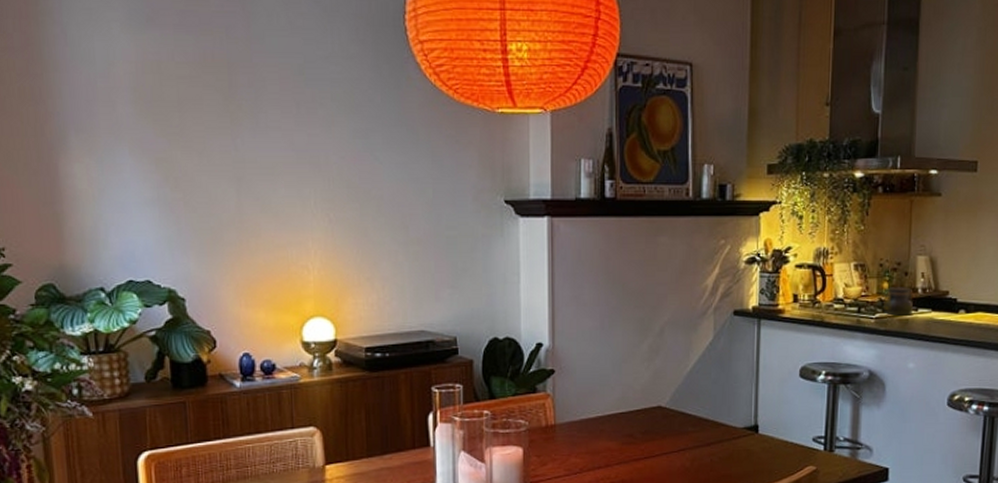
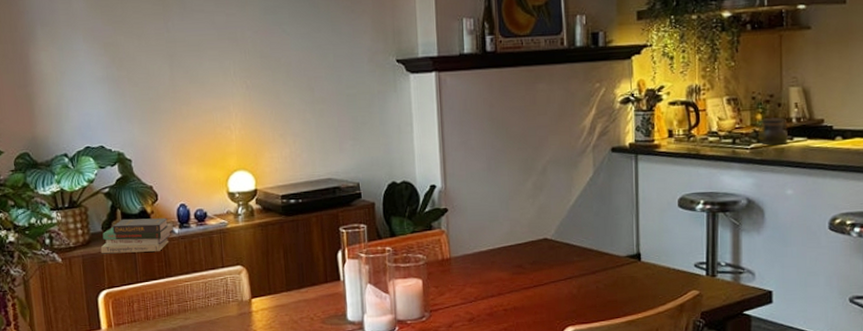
books: none [142,368,234,409] -> present [100,217,173,254]

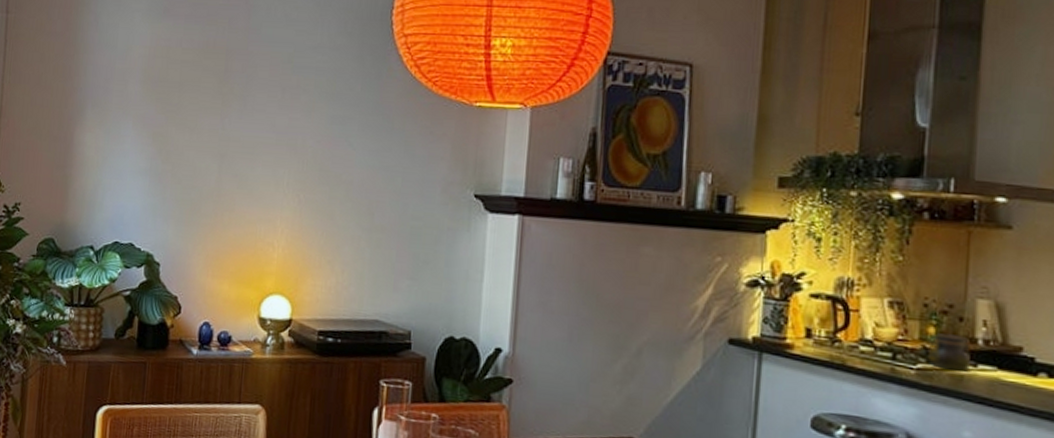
books: present [100,217,173,254] -> none [109,328,192,373]

